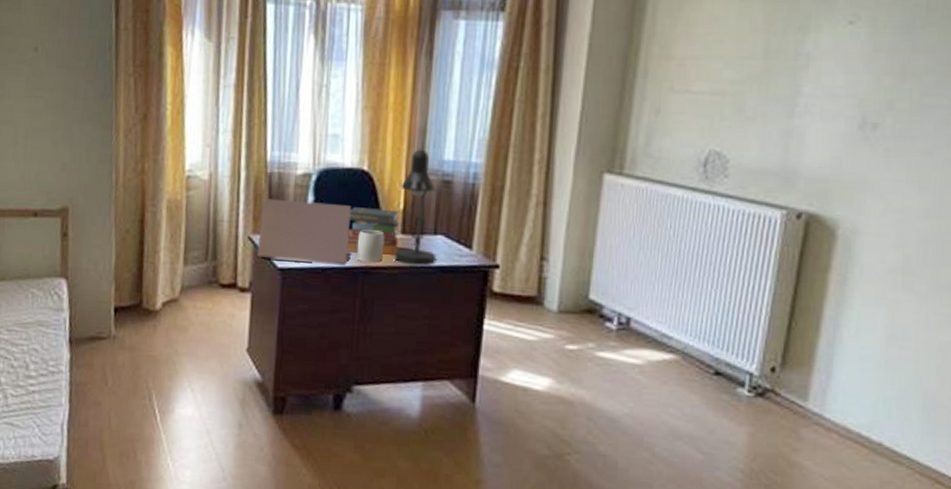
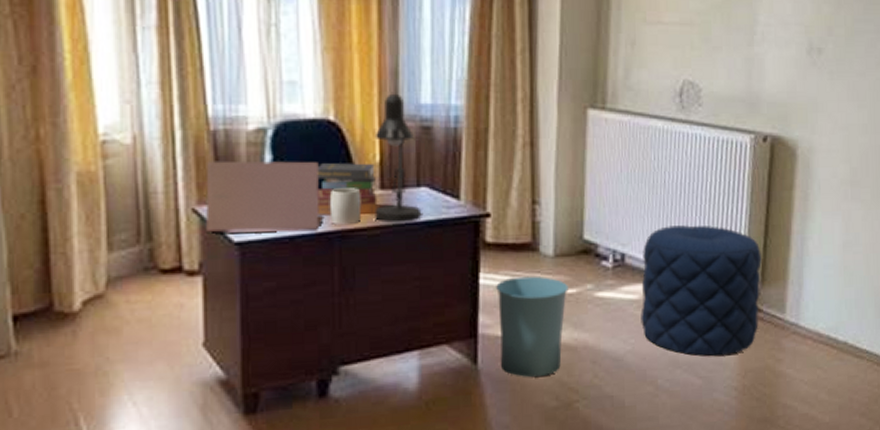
waste bin: none [496,327,570,425] -> present [496,276,569,378]
pouf: none [642,295,784,435] -> present [640,225,762,356]

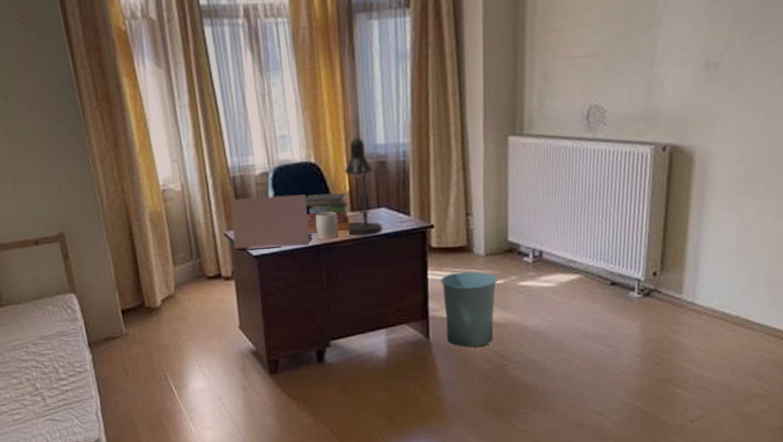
pouf: present [640,225,762,356] -> none [556,225,661,330]

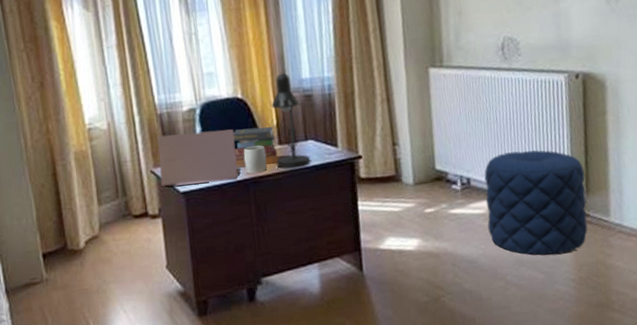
waste bin: present [441,271,497,348] -> none [371,201,428,279]
pouf: none [556,225,661,330] -> present [484,150,588,255]

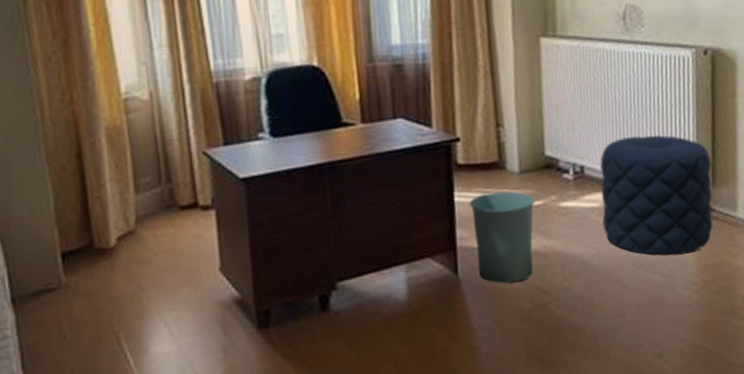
laptop: present [158,129,240,188] -> none [212,103,314,172]
books: present [232,127,278,168] -> none [306,101,360,150]
mug: present [243,145,268,175] -> none [318,123,347,158]
desk lamp: present [271,73,311,170] -> none [353,37,400,153]
waste bin: none [371,201,428,279] -> present [469,191,535,284]

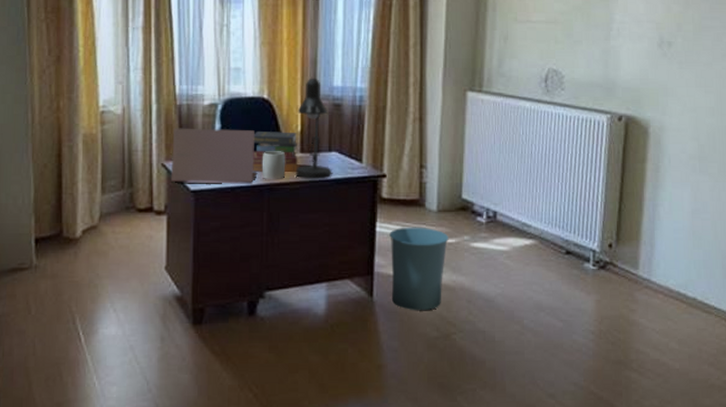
laptop: none [212,103,314,172] -> present [170,128,257,184]
books: none [306,101,360,150] -> present [252,132,298,172]
mug: none [318,123,347,158] -> present [261,150,286,180]
desk lamp: none [353,37,400,153] -> present [296,78,332,180]
pouf: present [600,135,713,255] -> none [509,190,617,302]

